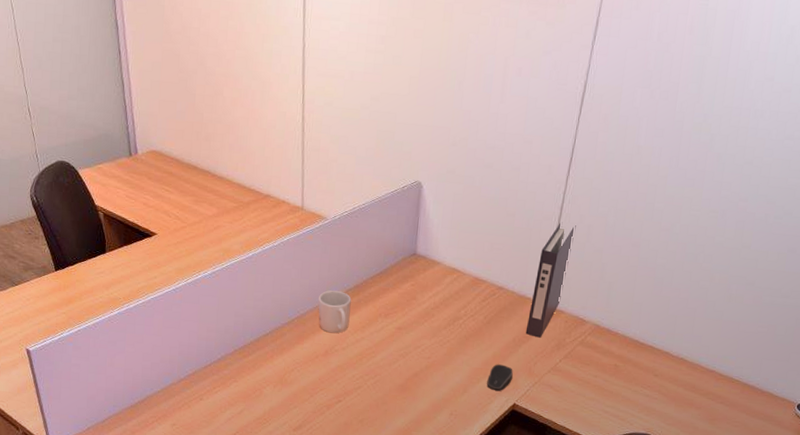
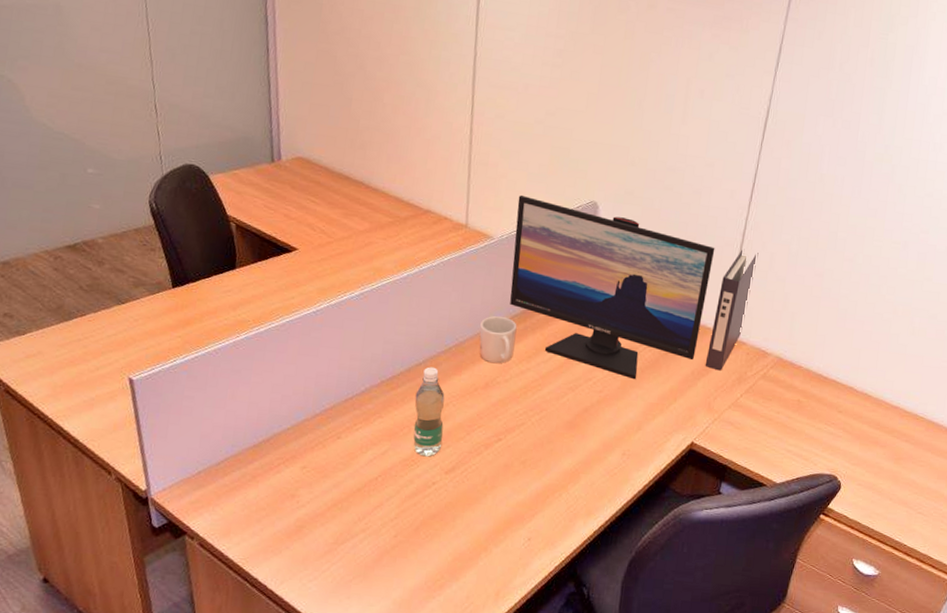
bottle: none [264,337,290,416] -> present [413,366,445,457]
computer monitor: none [344,177,534,346] -> present [510,194,715,379]
computer mouse: present [487,364,513,391] -> none [663,399,692,428]

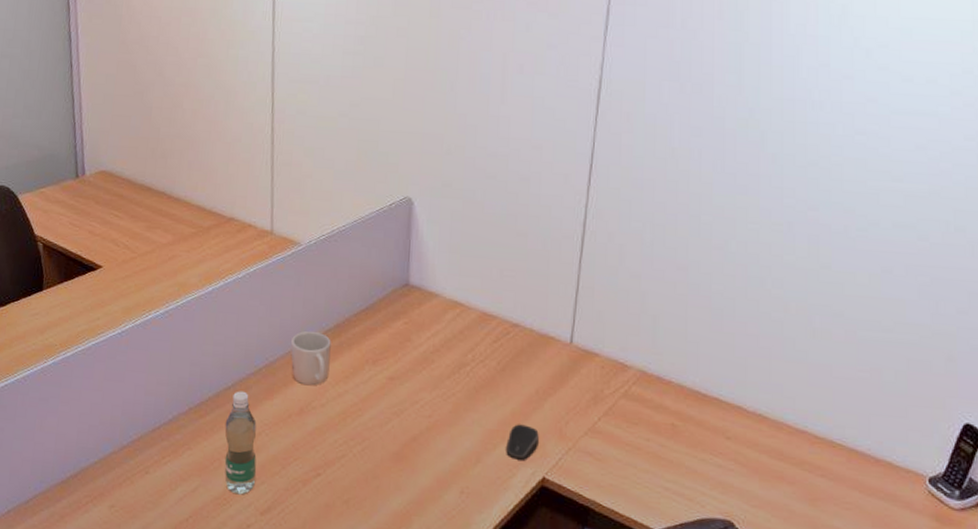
computer monitor: present [510,194,715,379] -> none [321,195,552,400]
computer mouse: none [663,399,692,428] -> present [506,424,539,460]
binder: present [705,249,759,371] -> none [551,241,604,389]

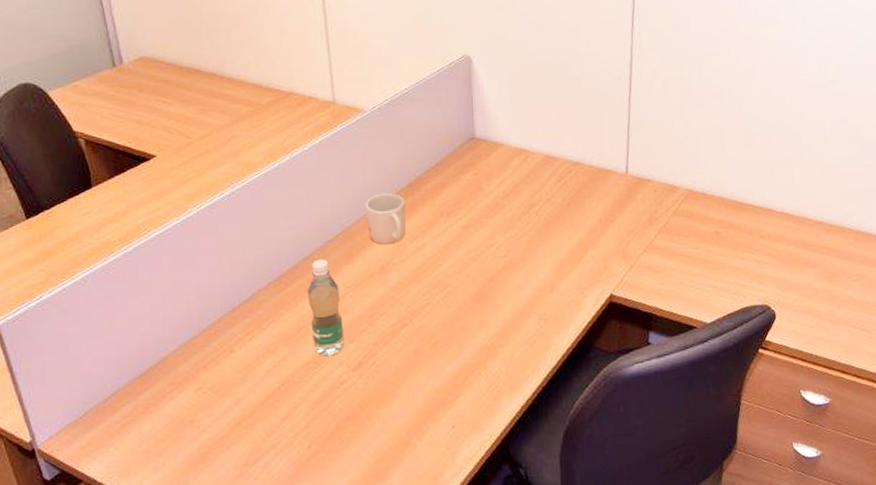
computer mouse: present [506,424,539,460] -> none [576,251,605,283]

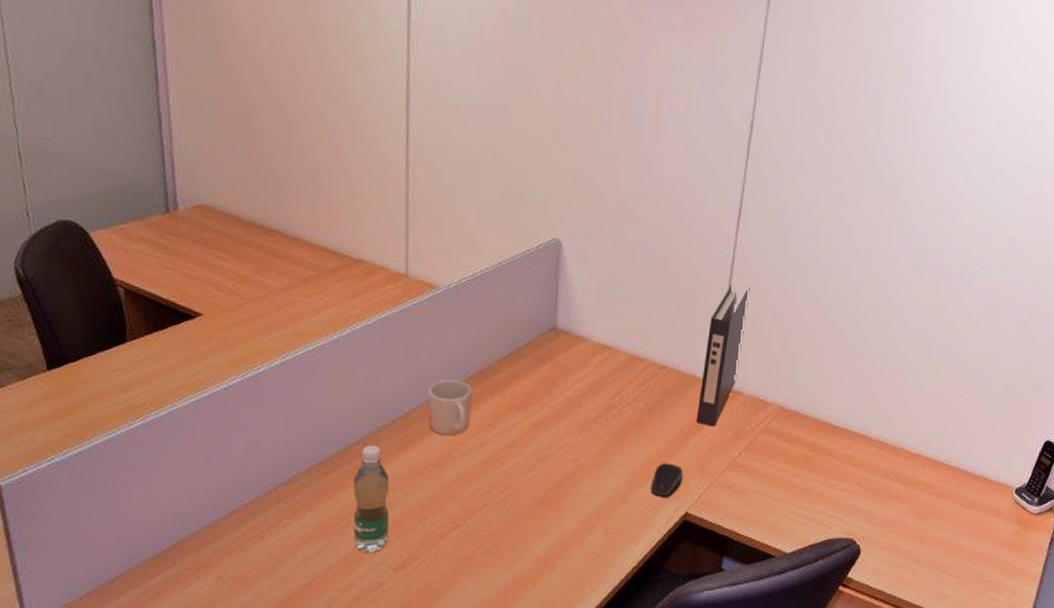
computer mouse: none [576,251,605,283] -> present [651,463,683,497]
binder: none [611,80,650,214] -> present [696,284,750,427]

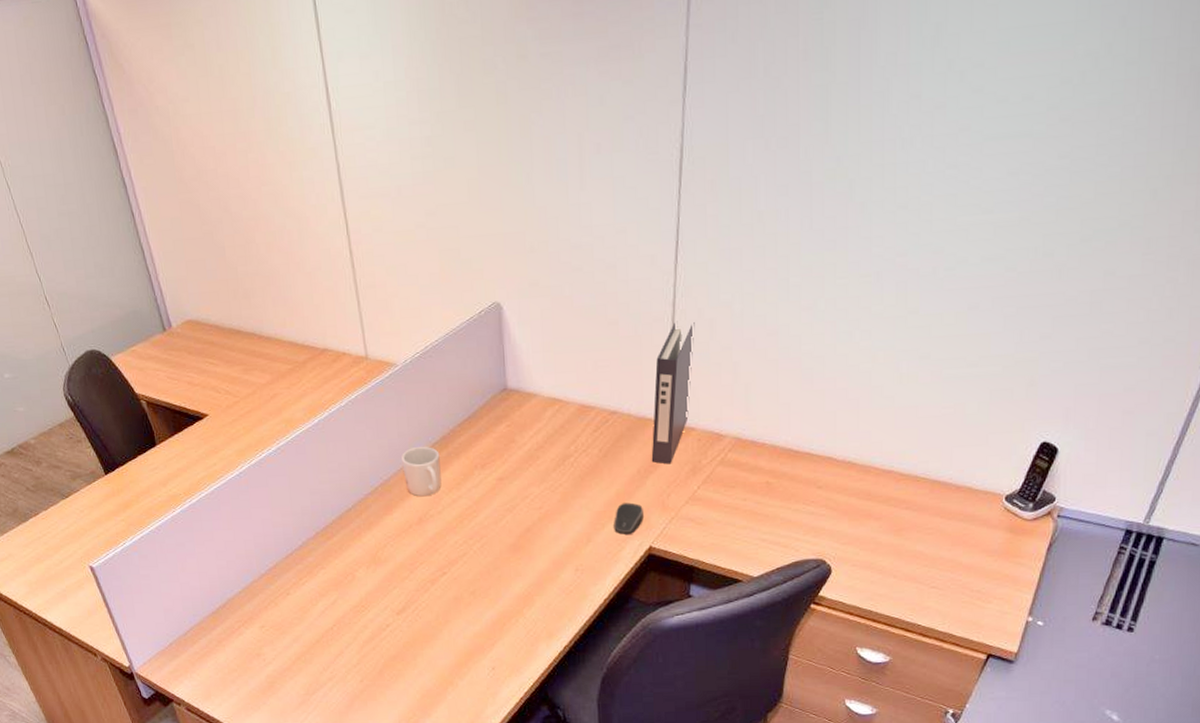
bottle: present [353,445,390,553] -> none [351,510,388,601]

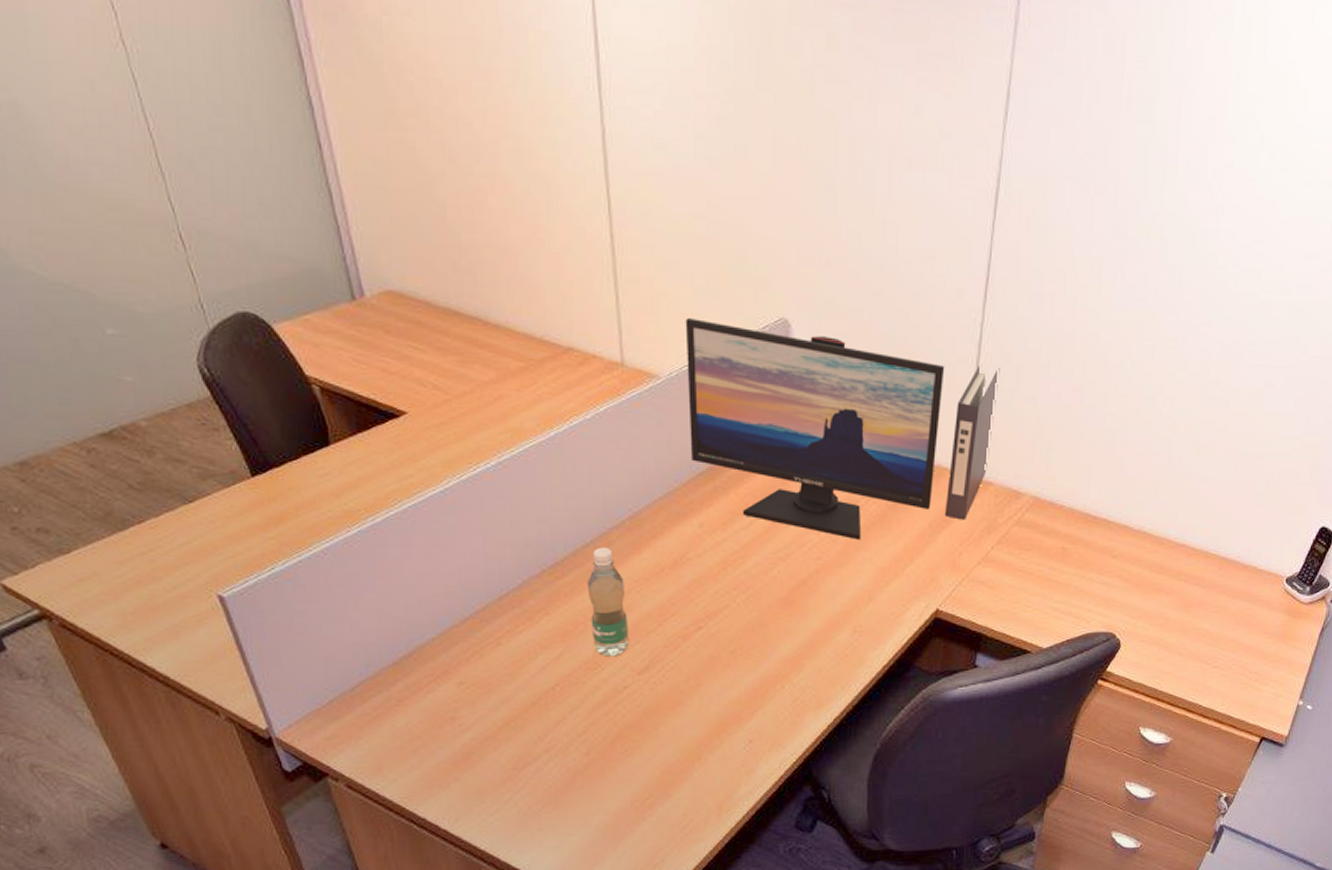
bottle: none [351,510,388,601] -> present [587,547,629,657]
mug: present [402,446,442,497] -> none [658,476,704,536]
computer monitor: none [414,311,643,489] -> present [685,317,945,539]
computer mouse: present [614,502,643,534] -> none [899,559,932,594]

